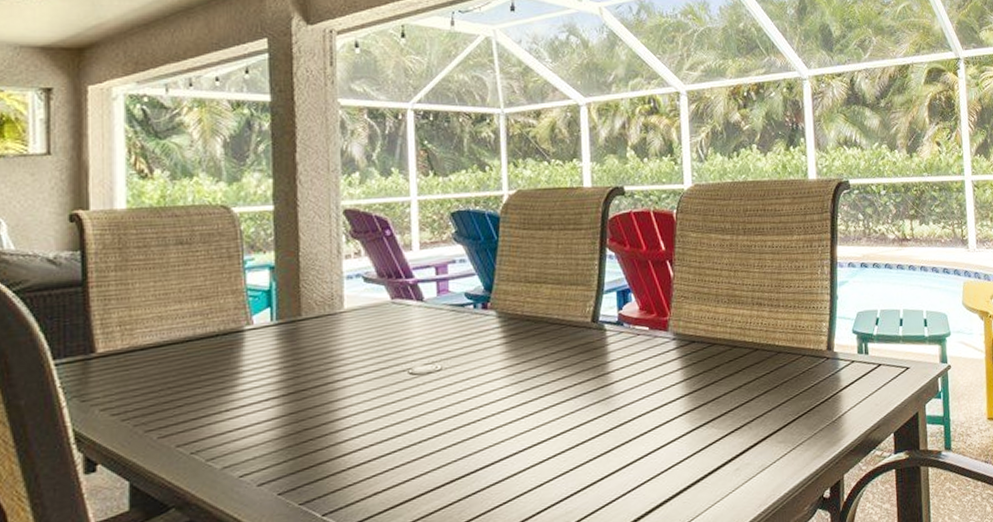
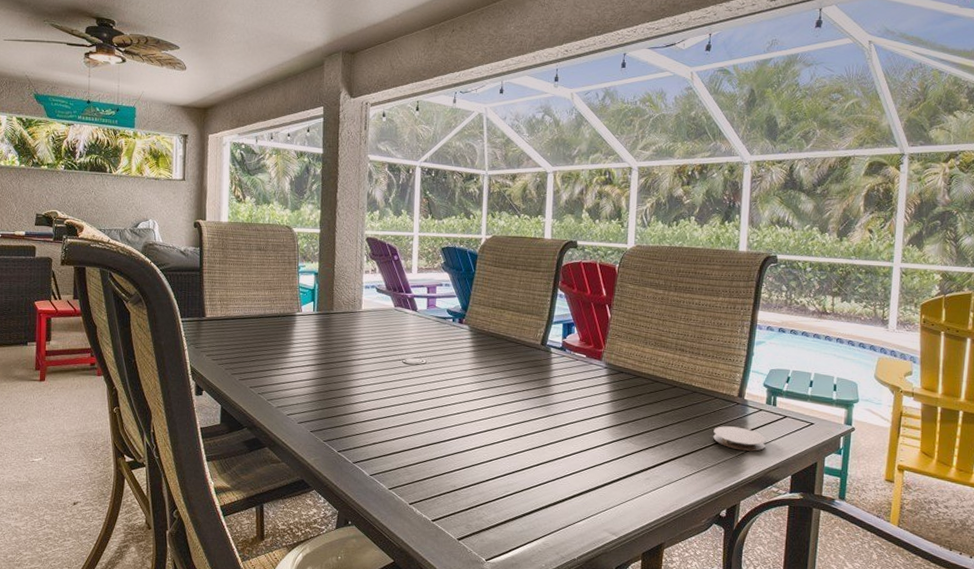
coaster: none [805,386,863,414] -> present [713,426,766,451]

